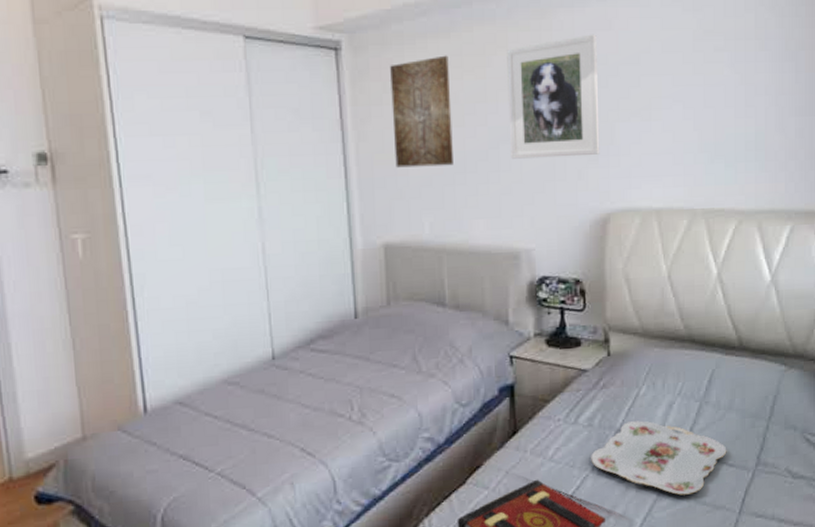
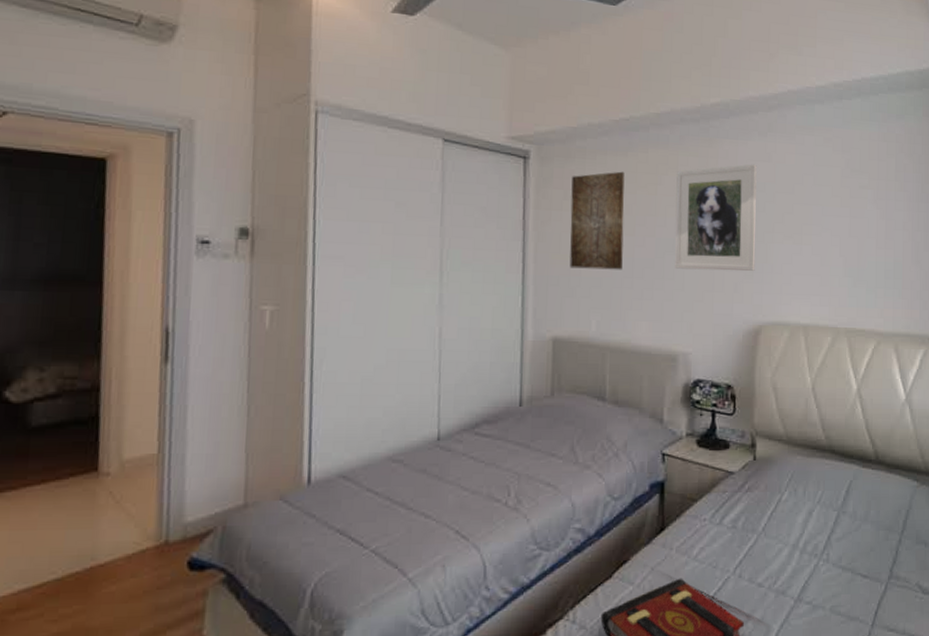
serving tray: present [591,420,727,496] -> none [733,526,862,604]

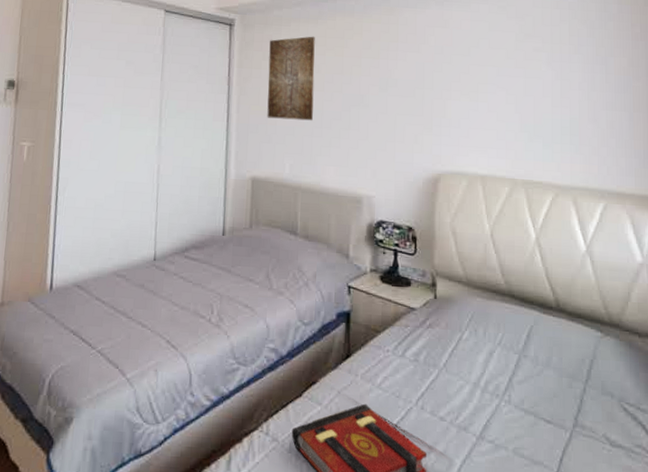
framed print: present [675,164,757,272] -> none [360,29,434,125]

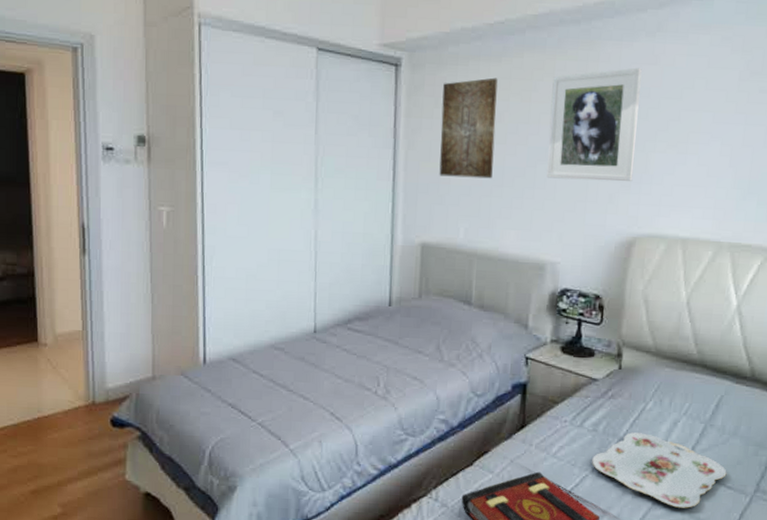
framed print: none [360,29,434,125] -> present [546,67,642,182]
serving tray: none [415,363,545,444] -> present [592,432,727,508]

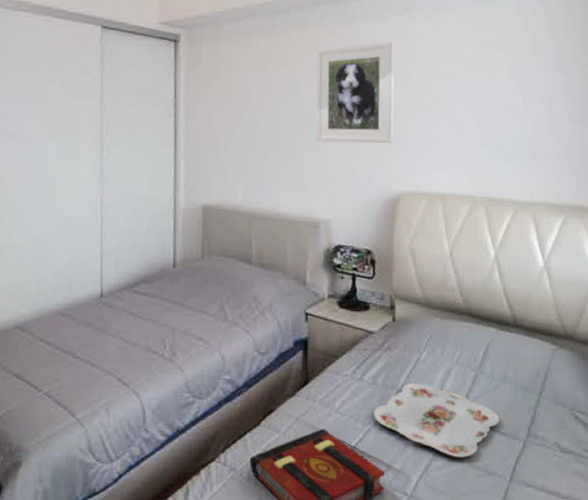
wall art: present [439,77,498,179] -> none [217,51,268,144]

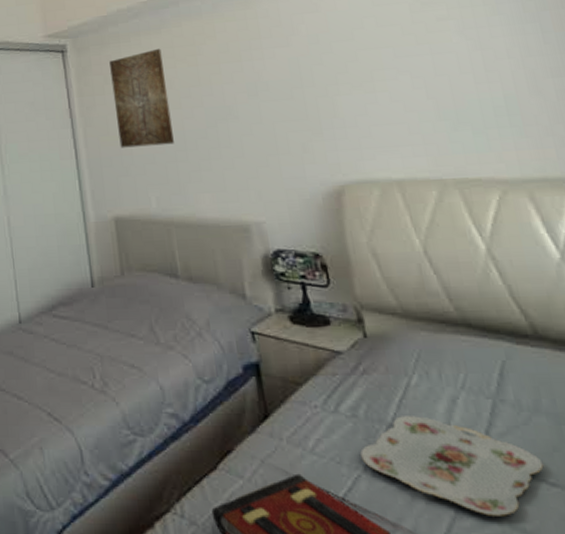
wall art: none [217,51,268,144] -> present [109,48,174,148]
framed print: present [316,41,395,144] -> none [215,17,324,136]

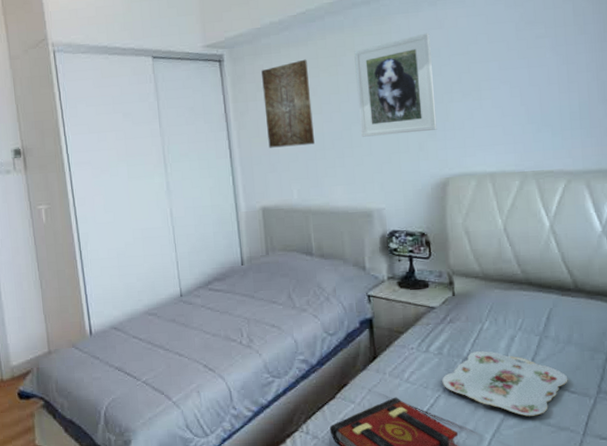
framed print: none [215,17,324,136] -> present [354,33,437,137]

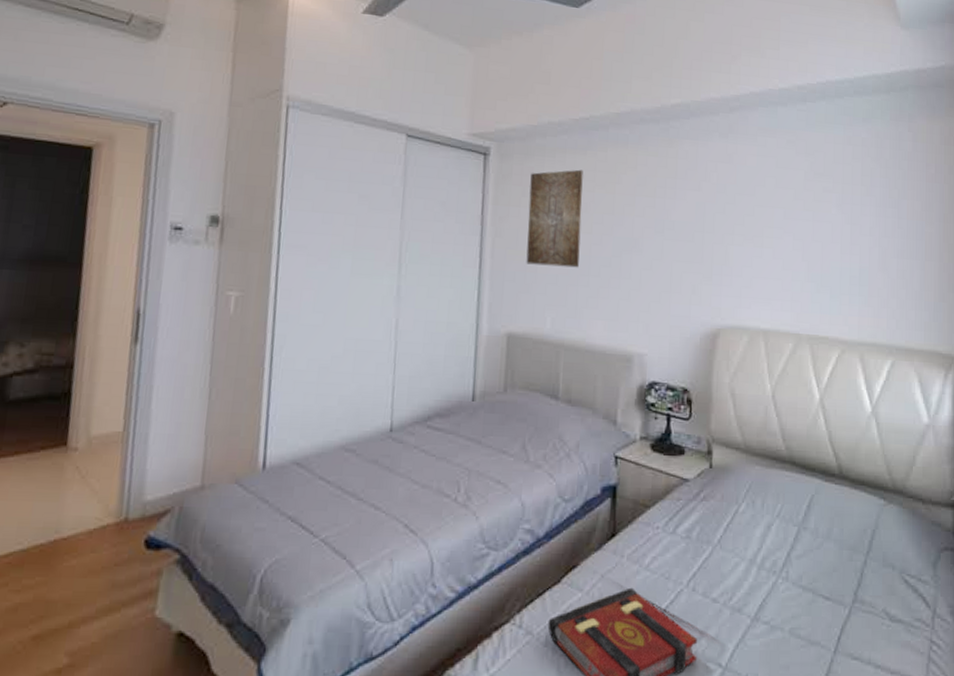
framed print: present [354,33,437,137] -> none [632,165,717,273]
serving tray: present [442,351,568,417] -> none [687,538,824,625]

